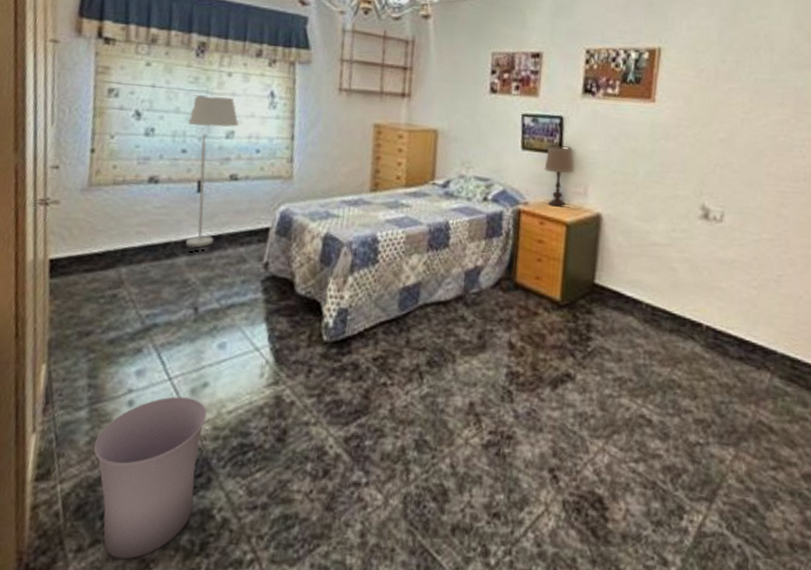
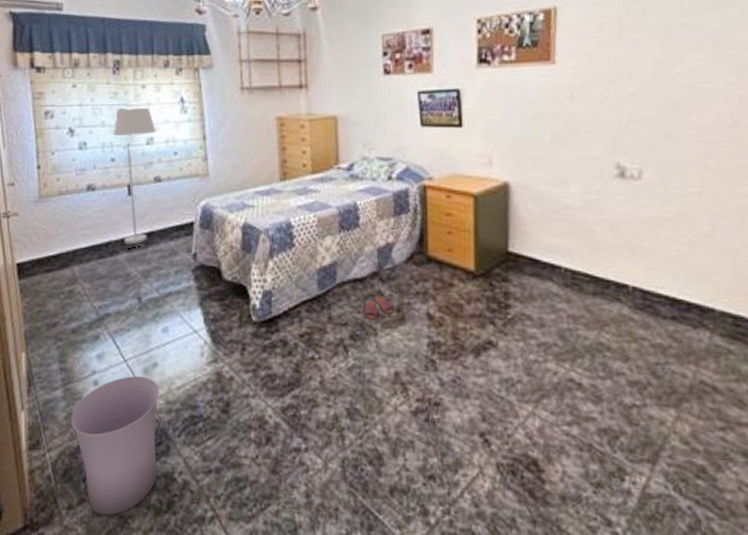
slippers: none [443,321,476,346] -> present [363,296,394,320]
table lamp: present [544,145,574,207] -> none [445,119,476,179]

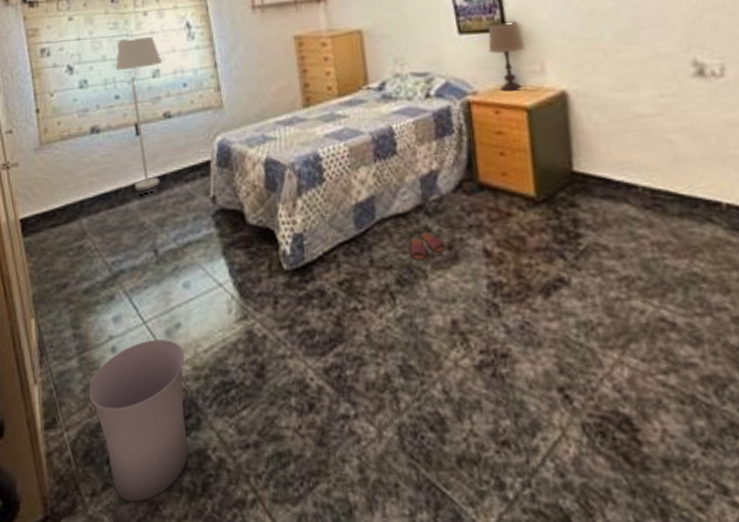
table lamp: none [445,119,476,179] -> present [488,21,524,92]

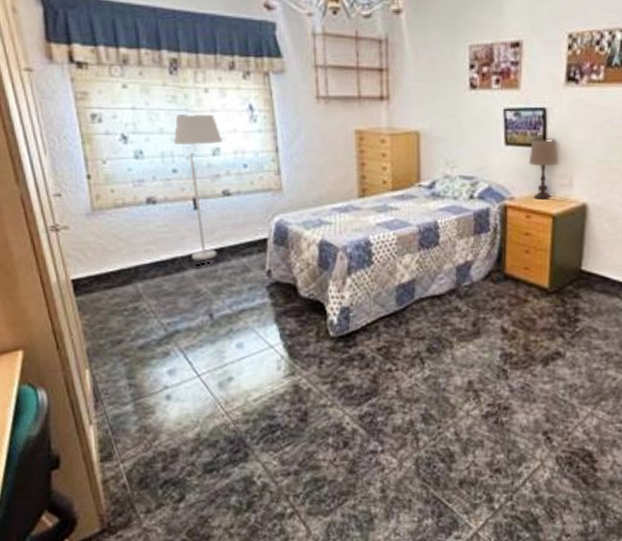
waste bin: present [89,340,189,503] -> none [144,390,237,517]
slippers: present [409,232,445,261] -> none [440,311,470,334]

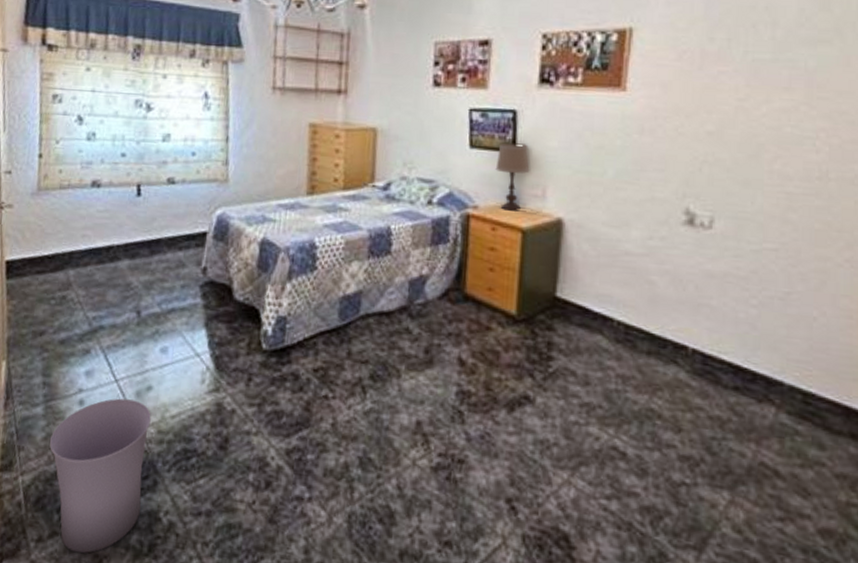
waste bin: none [144,390,237,517] -> present [50,398,151,554]
floor lamp: present [173,114,224,261] -> none [126,98,175,252]

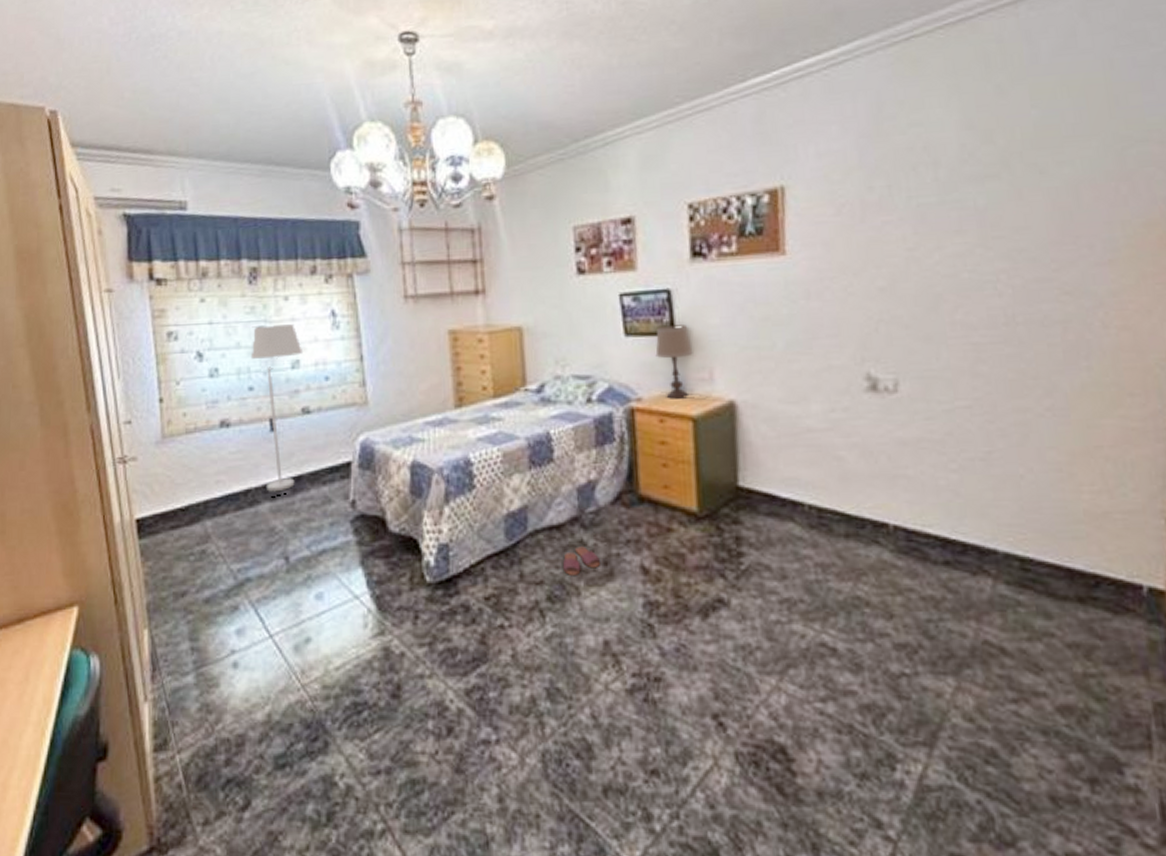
waste bin: present [50,398,151,554] -> none [206,655,314,832]
floor lamp: none [126,98,175,252] -> present [250,324,304,492]
slippers: none [387,333,422,360] -> present [562,546,600,577]

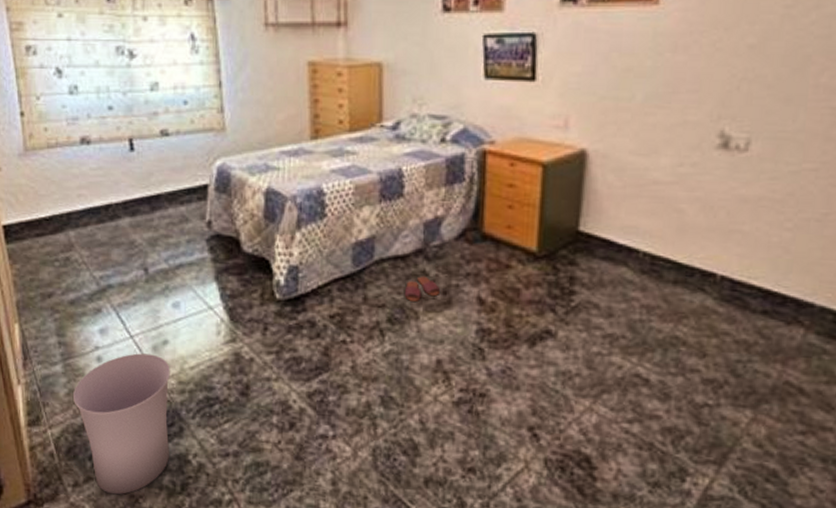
waste bin: none [206,655,314,832] -> present [73,353,170,495]
floor lamp: present [250,324,304,492] -> none [109,45,163,209]
table lamp: present [655,325,693,399] -> none [513,70,551,144]

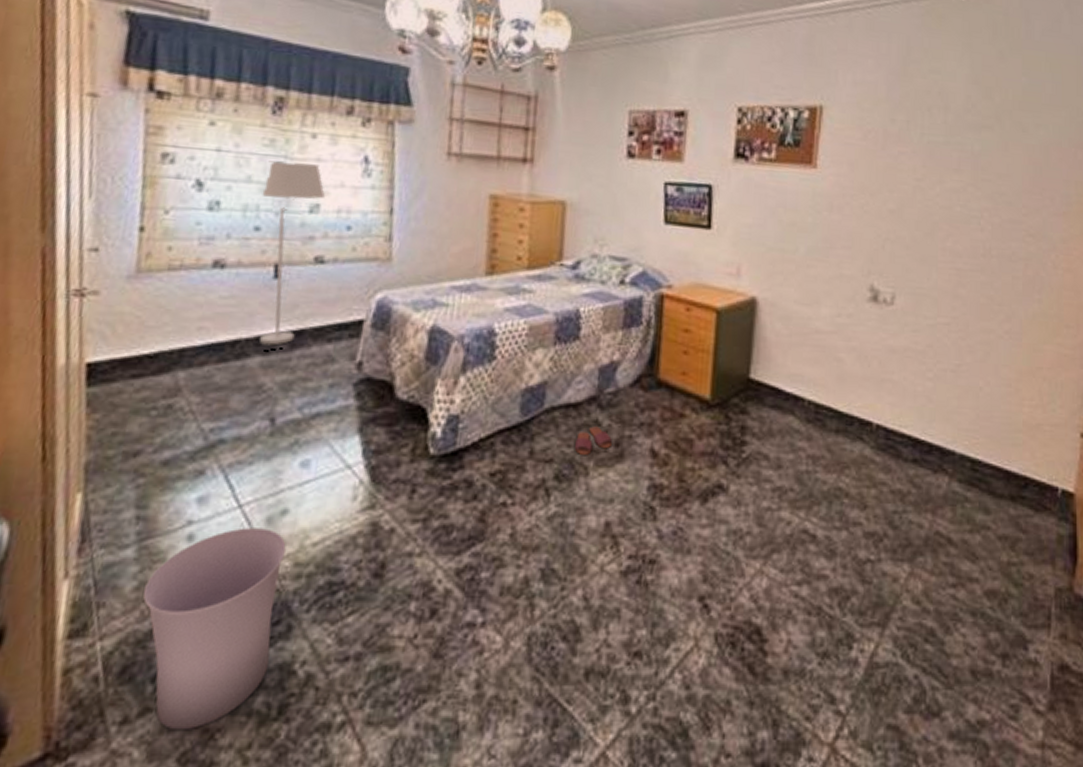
floor lamp: none [109,45,163,209] -> present [260,161,326,346]

